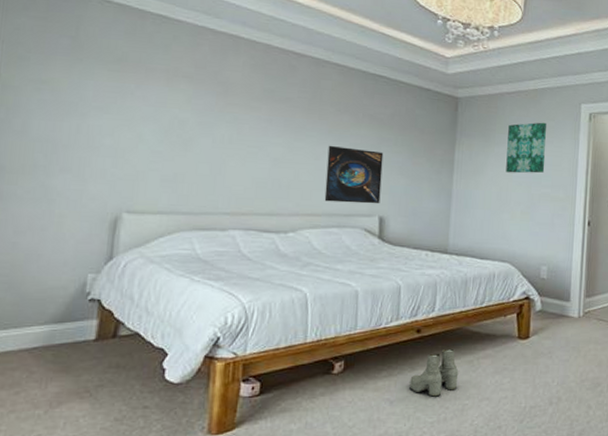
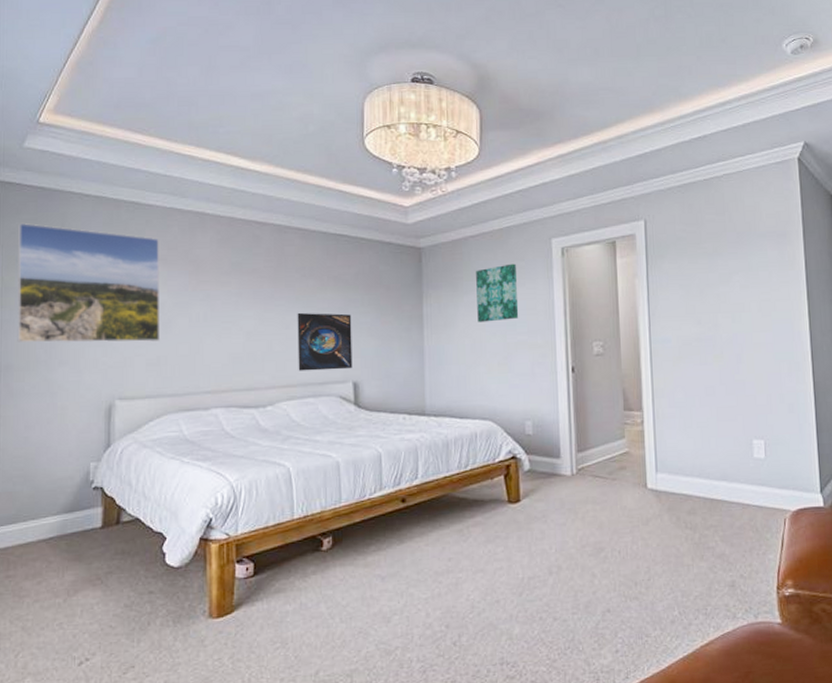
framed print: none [12,19,187,158] -> present [17,222,160,343]
boots: present [410,348,459,397] -> none [399,517,449,571]

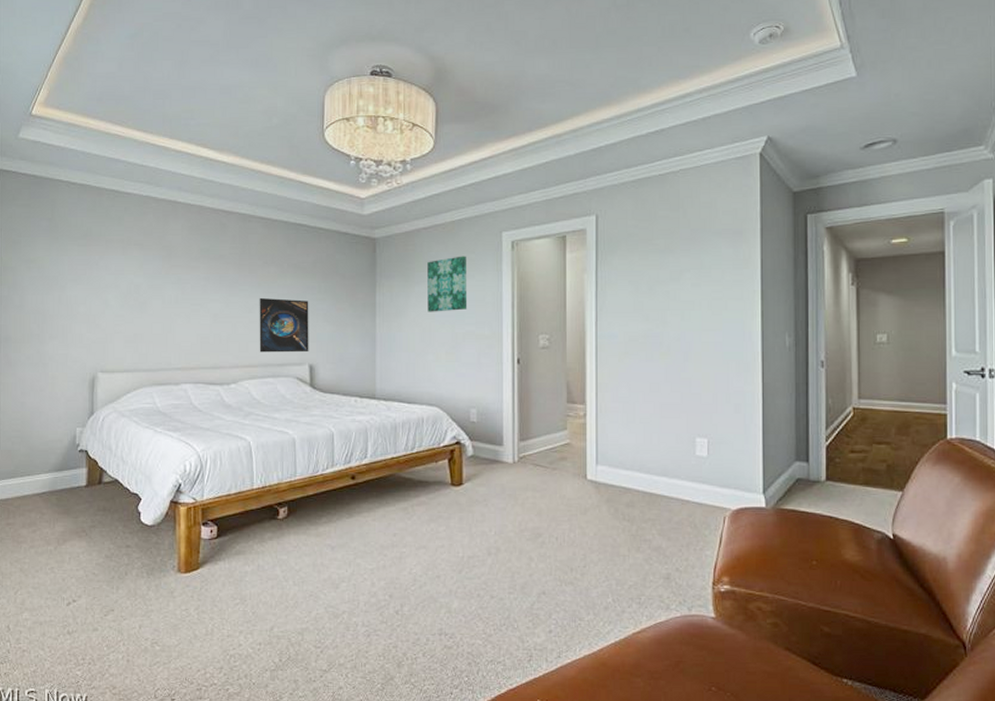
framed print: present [17,222,160,343] -> none [14,208,137,320]

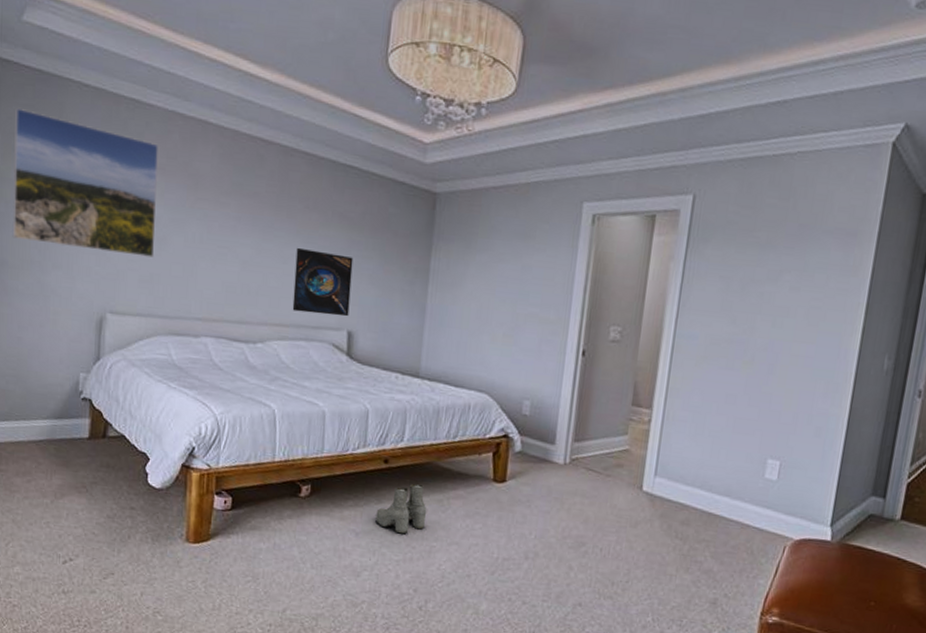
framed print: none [14,208,137,320] -> present [12,107,158,257]
boots: none [348,495,394,544] -> present [376,483,427,534]
wall art: present [427,256,468,312] -> none [488,224,539,288]

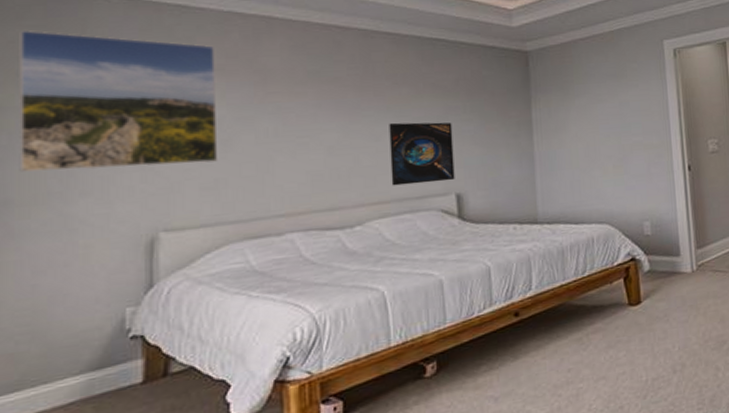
boots: present [376,483,427,534] -> none [514,327,568,386]

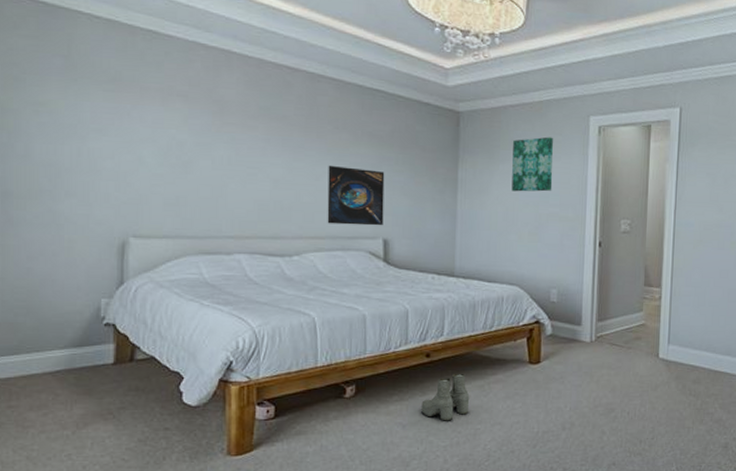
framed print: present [19,29,218,172] -> none [17,38,180,181]
boots: none [514,327,568,386] -> present [421,373,470,421]
wall art: none [587,65,633,126] -> present [512,136,553,192]

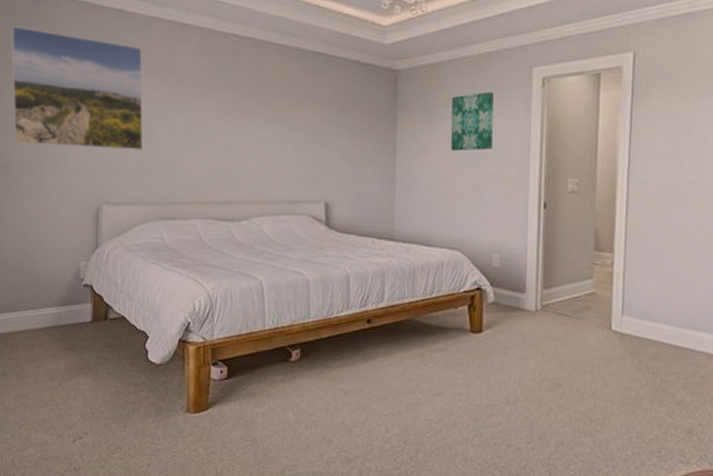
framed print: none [17,38,180,181] -> present [11,25,143,150]
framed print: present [327,165,385,226] -> none [272,130,326,190]
boots: present [421,373,470,421] -> none [363,340,411,389]

